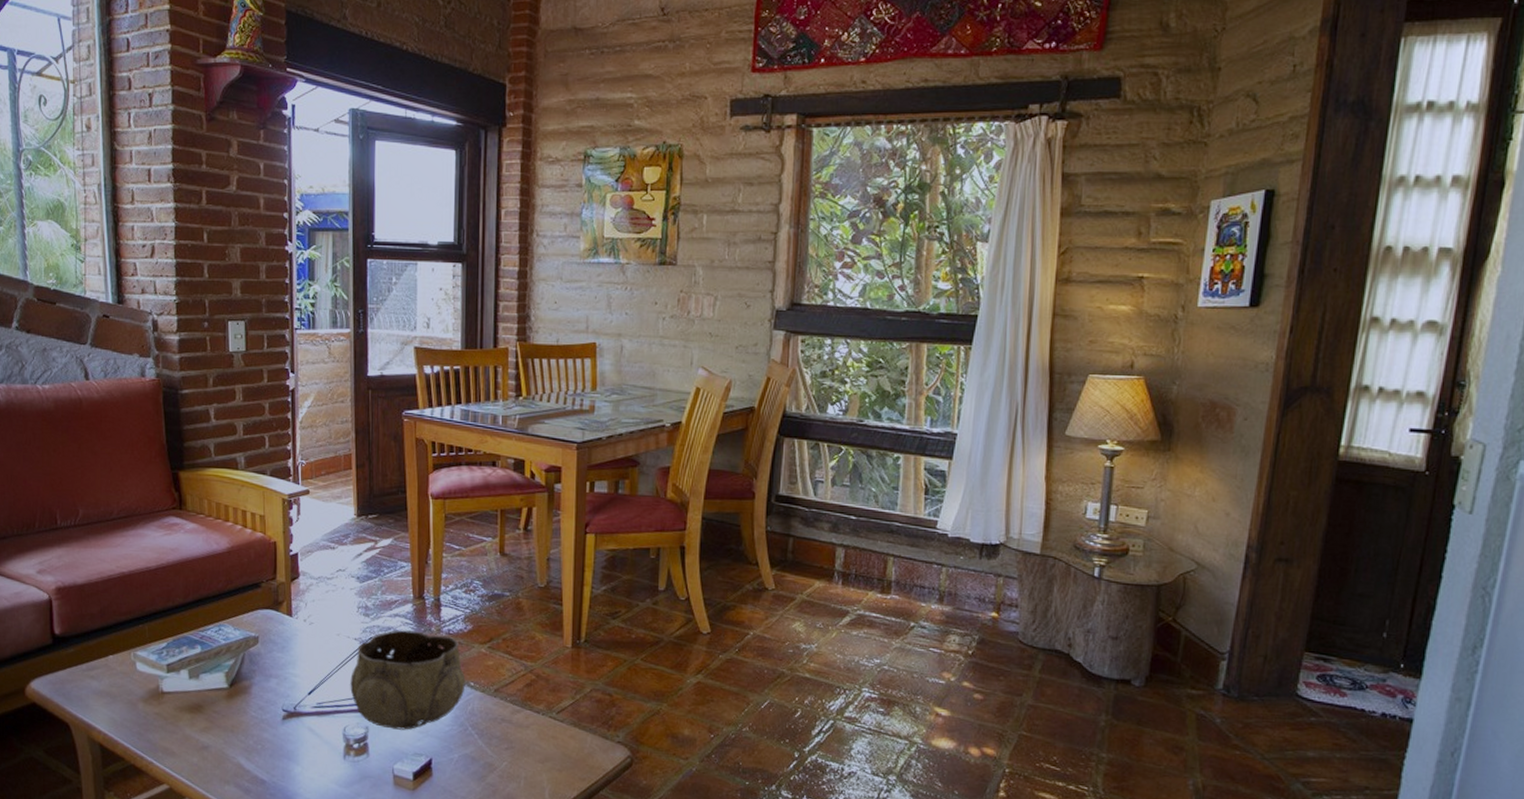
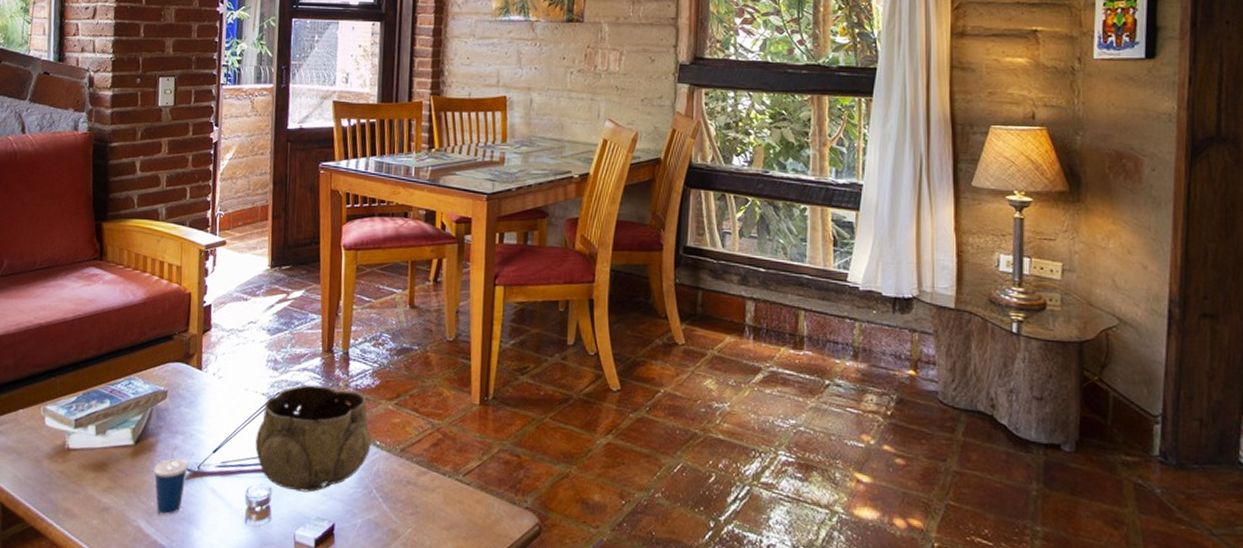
cup: none [250,689,285,753] -> present [153,446,189,516]

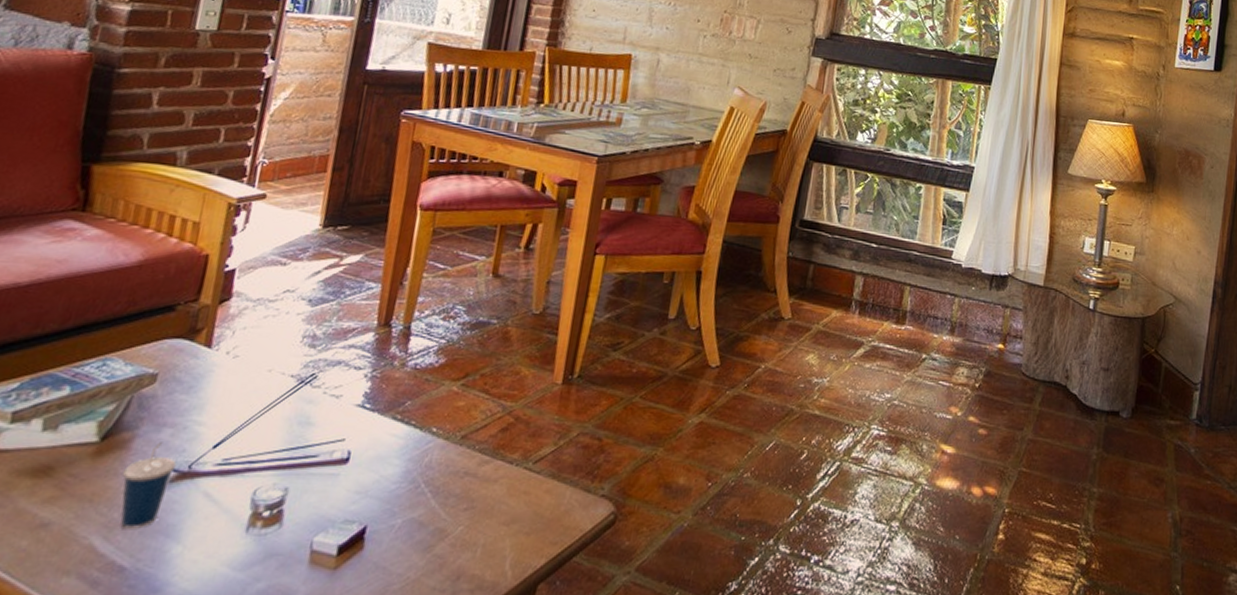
decorative bowl: present [255,385,372,493] -> none [272,364,428,491]

